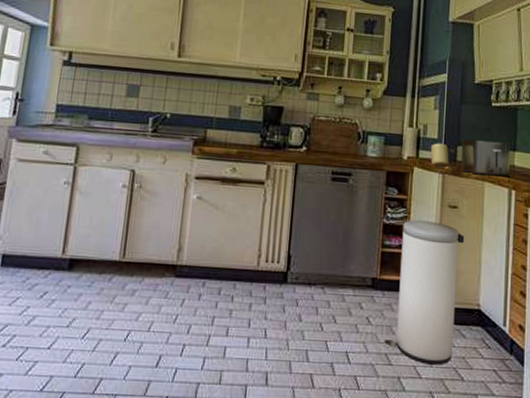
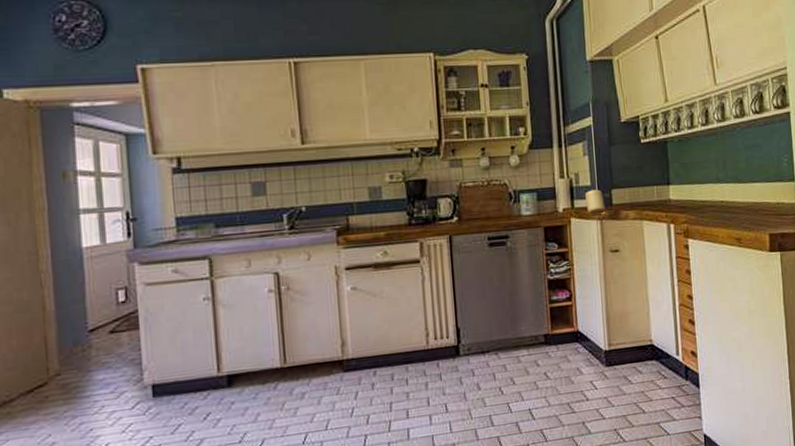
pedal bin: present [384,220,465,365] -> none [564,268,632,405]
toaster: present [461,139,511,177] -> none [615,177,667,215]

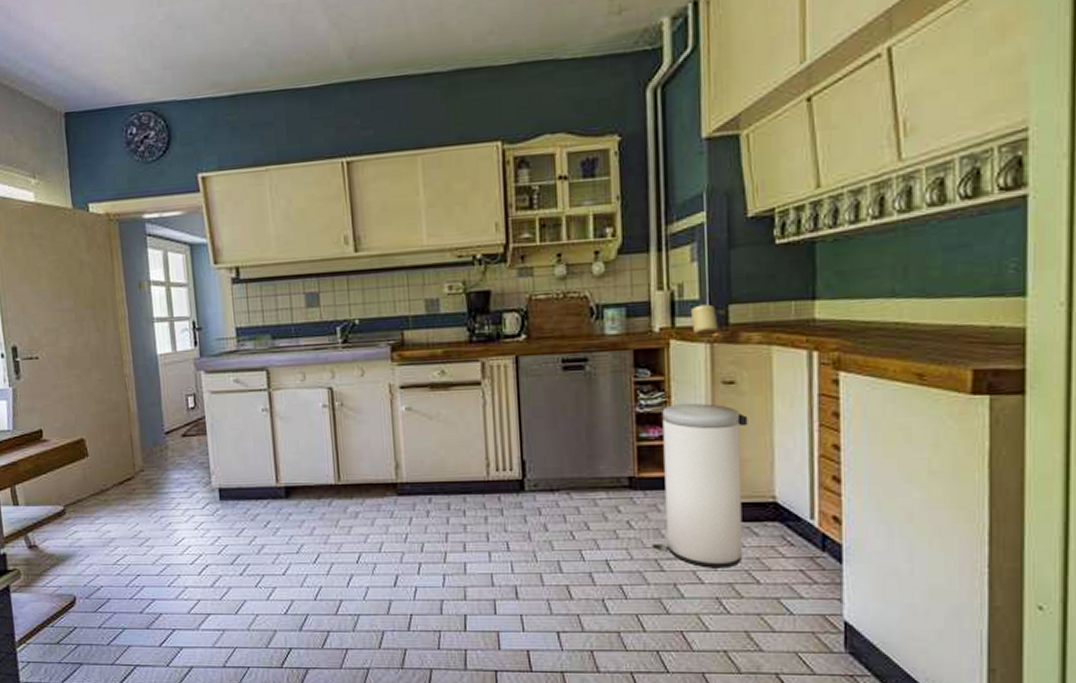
pedal bin: none [564,268,632,405] -> present [652,403,748,568]

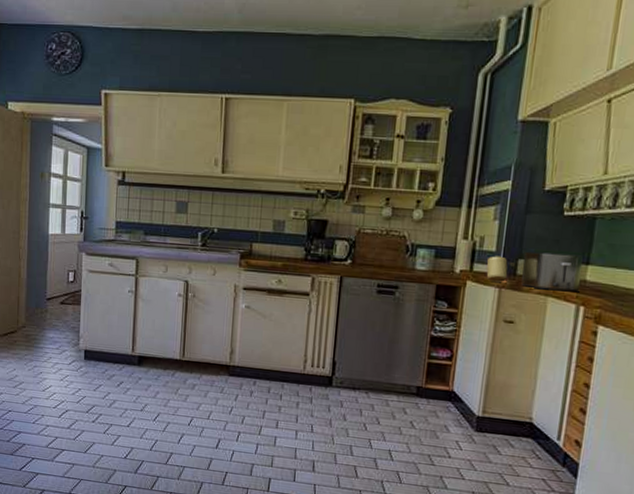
pedal bin: present [652,403,748,568] -> none [427,333,520,470]
toaster: none [734,289,809,338] -> present [521,251,583,293]

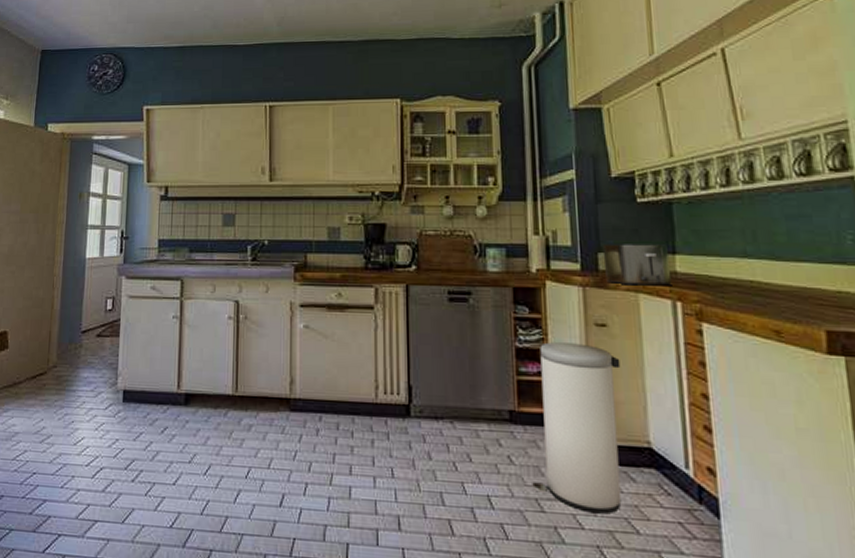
pedal bin: none [427,333,520,470] -> present [532,342,622,514]
canister: present [483,256,512,283] -> none [560,251,592,281]

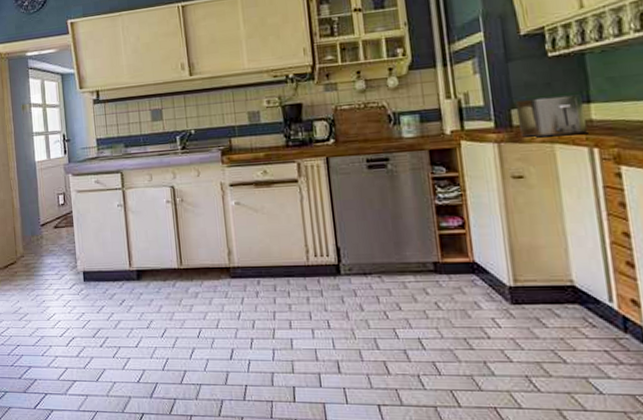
pedal bin: present [532,342,622,514] -> none [459,196,548,348]

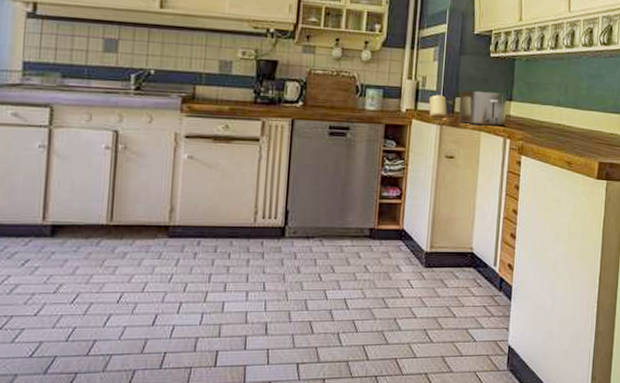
canister: none [474,109,505,138] -> present [426,94,450,121]

